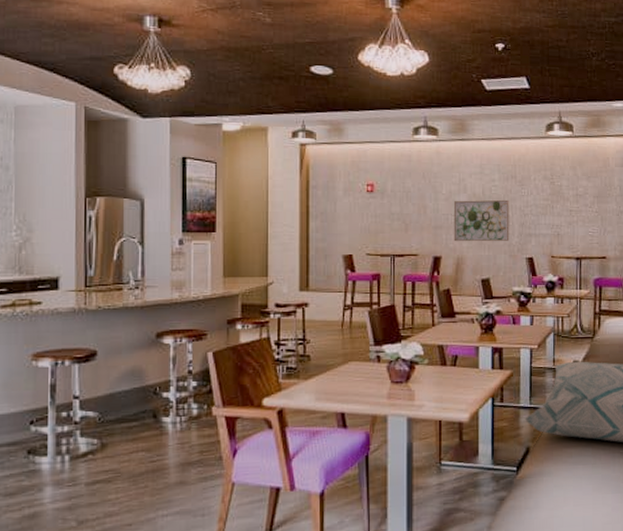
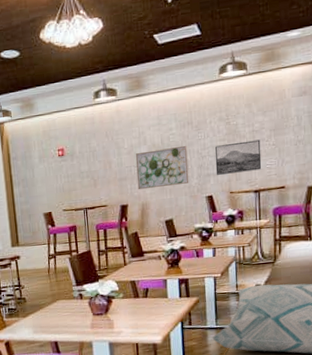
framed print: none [537,204,584,236] -> present [214,139,262,175]

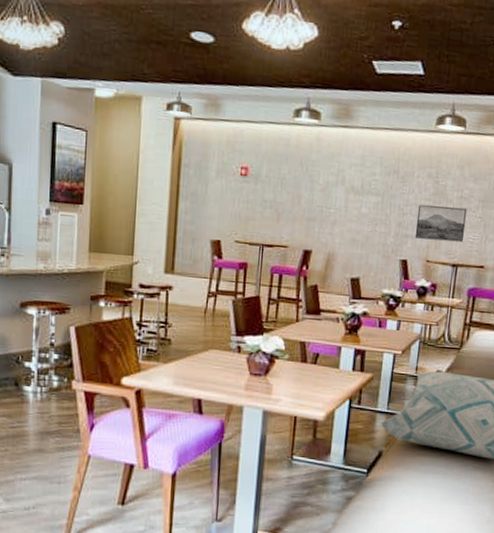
wall art: present [135,145,189,190] -> none [326,192,389,240]

